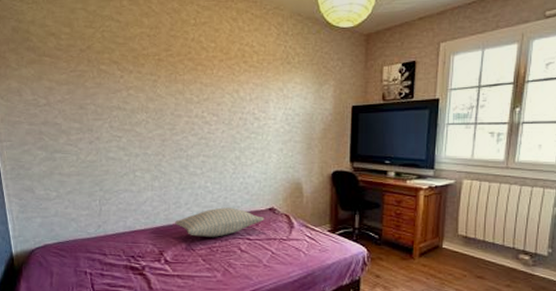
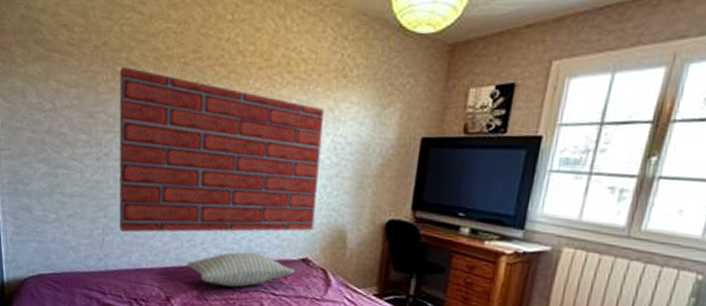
wall panel: none [104,65,276,202] -> present [119,67,325,233]

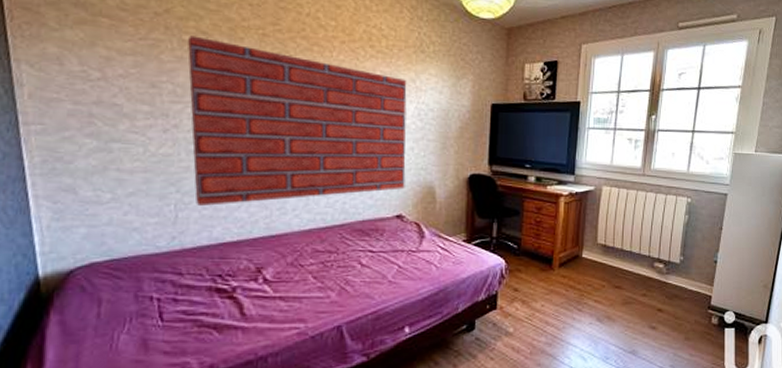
pillow: present [187,251,295,287] -> none [278,214,390,250]

